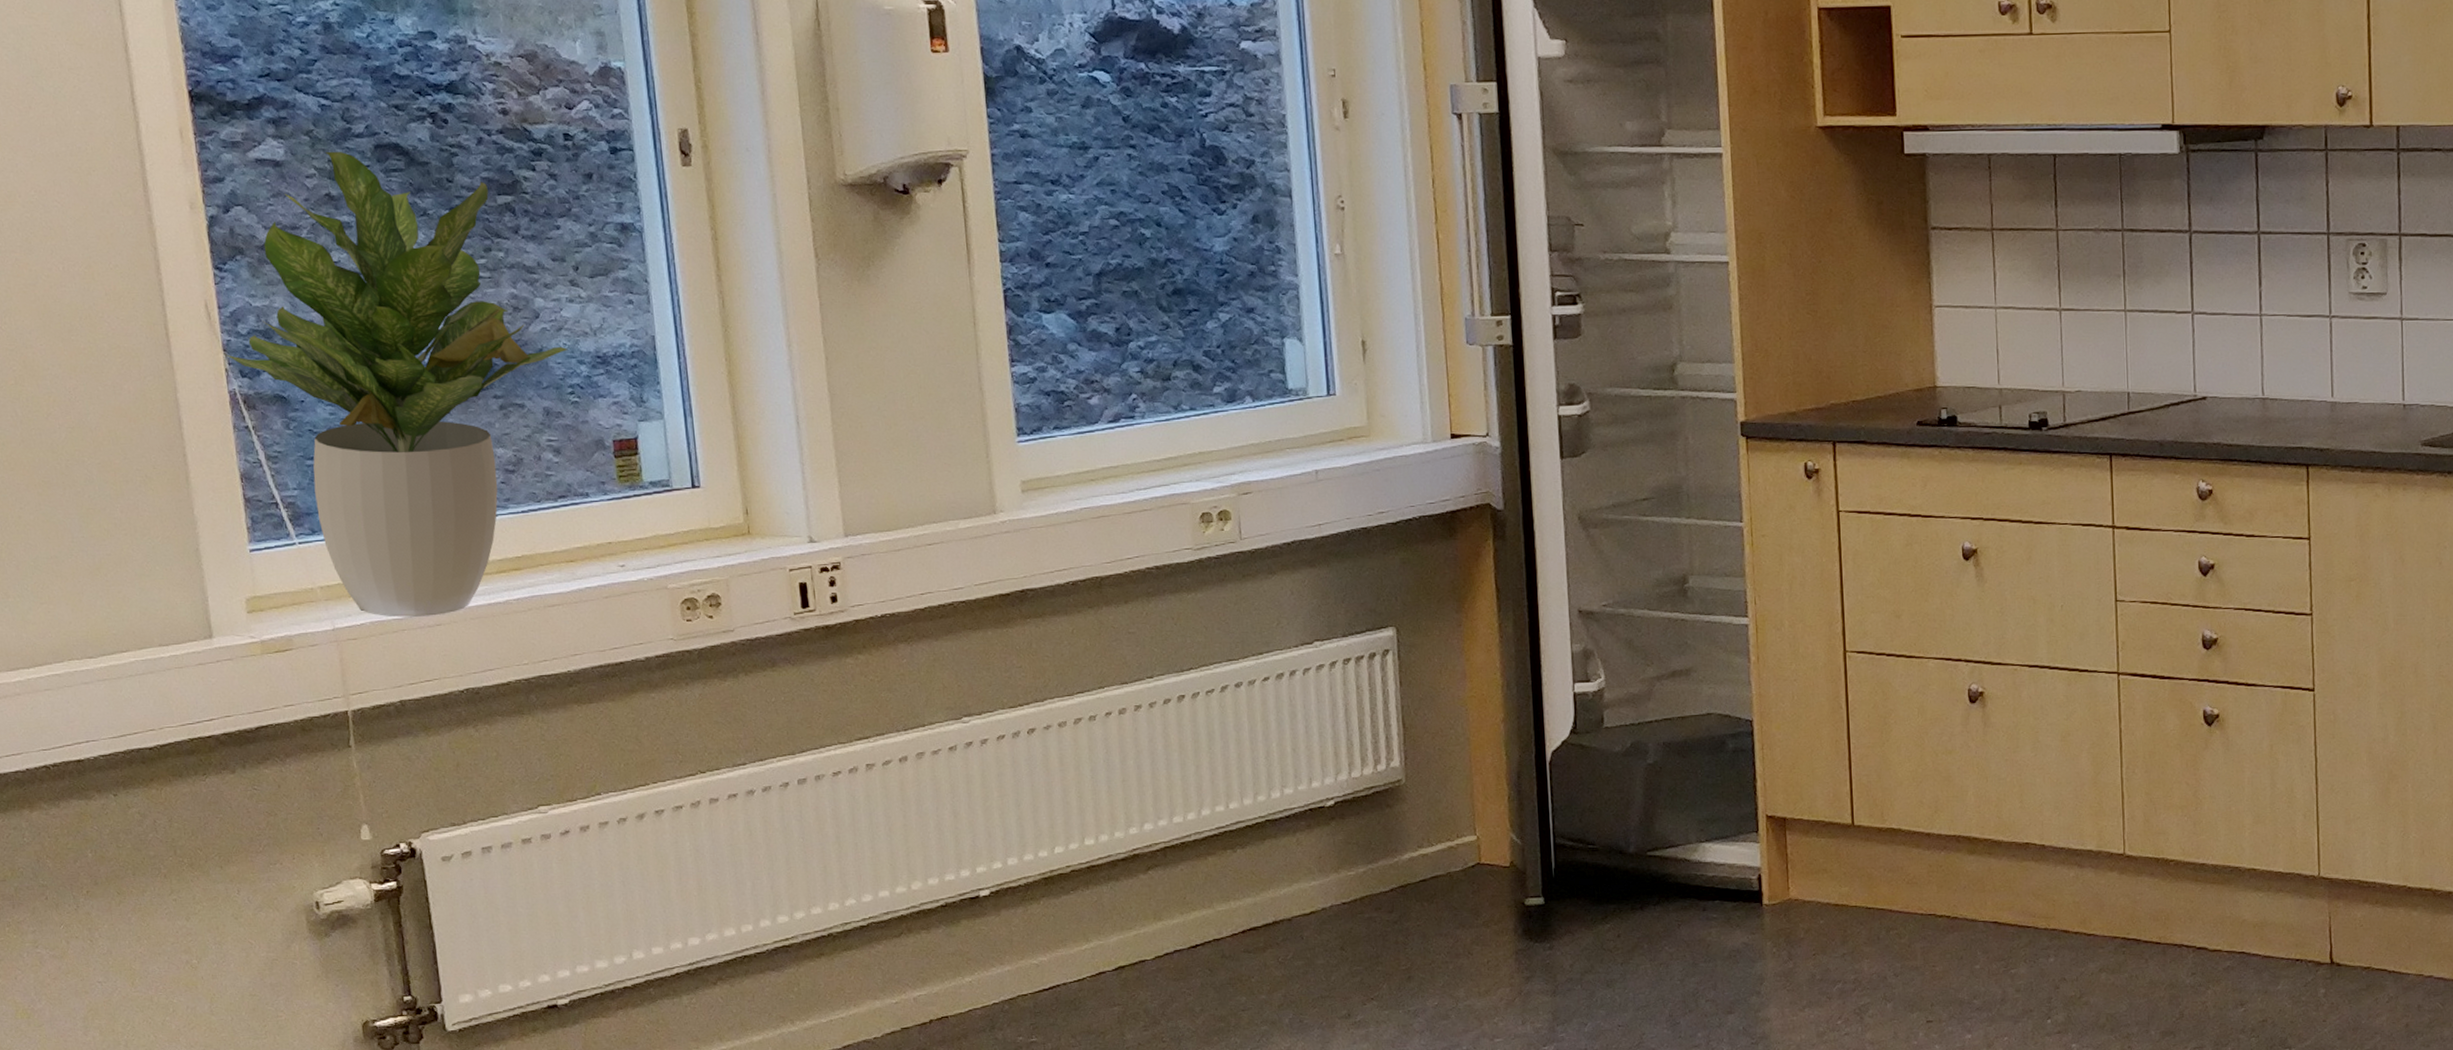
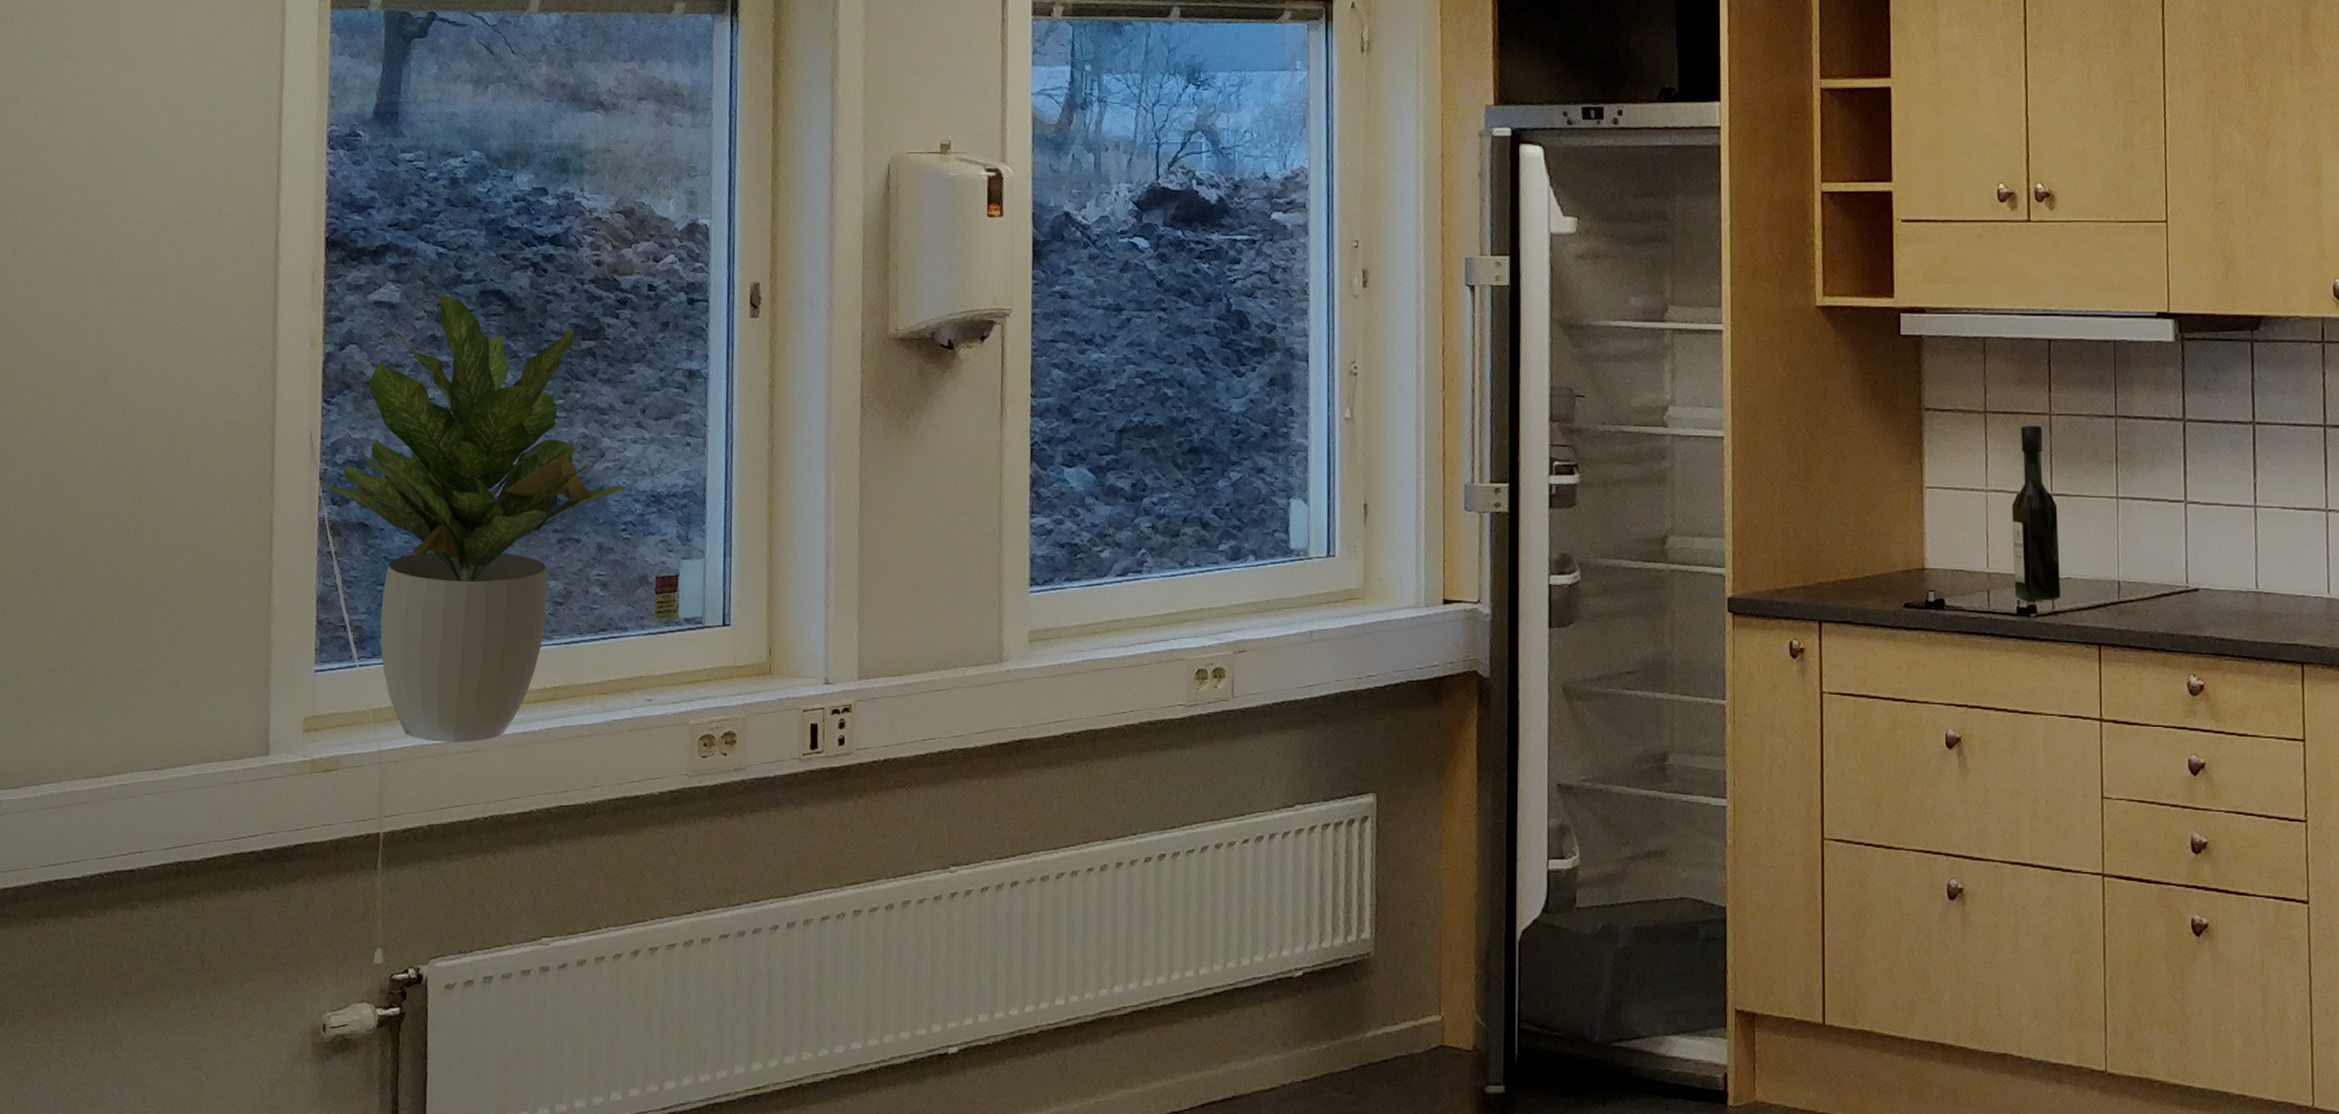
bottle: none [2021,241,2071,416] -> present [2012,426,2060,602]

